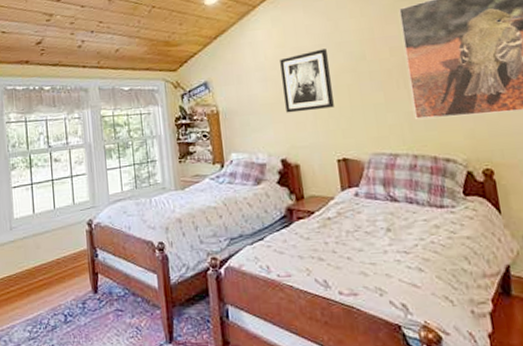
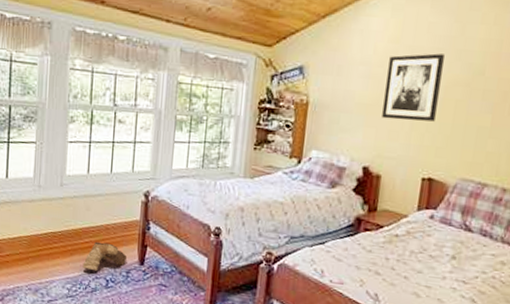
boots: none [40,277,81,308] -> present [82,241,128,272]

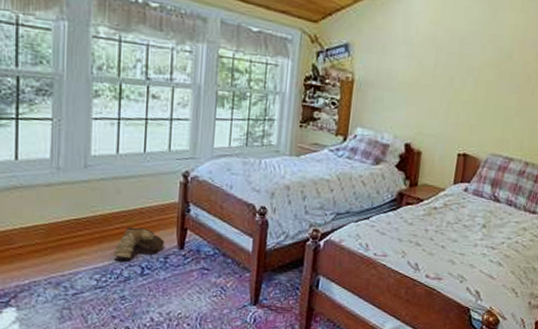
wall art: present [382,53,445,122] -> none [423,36,479,101]

